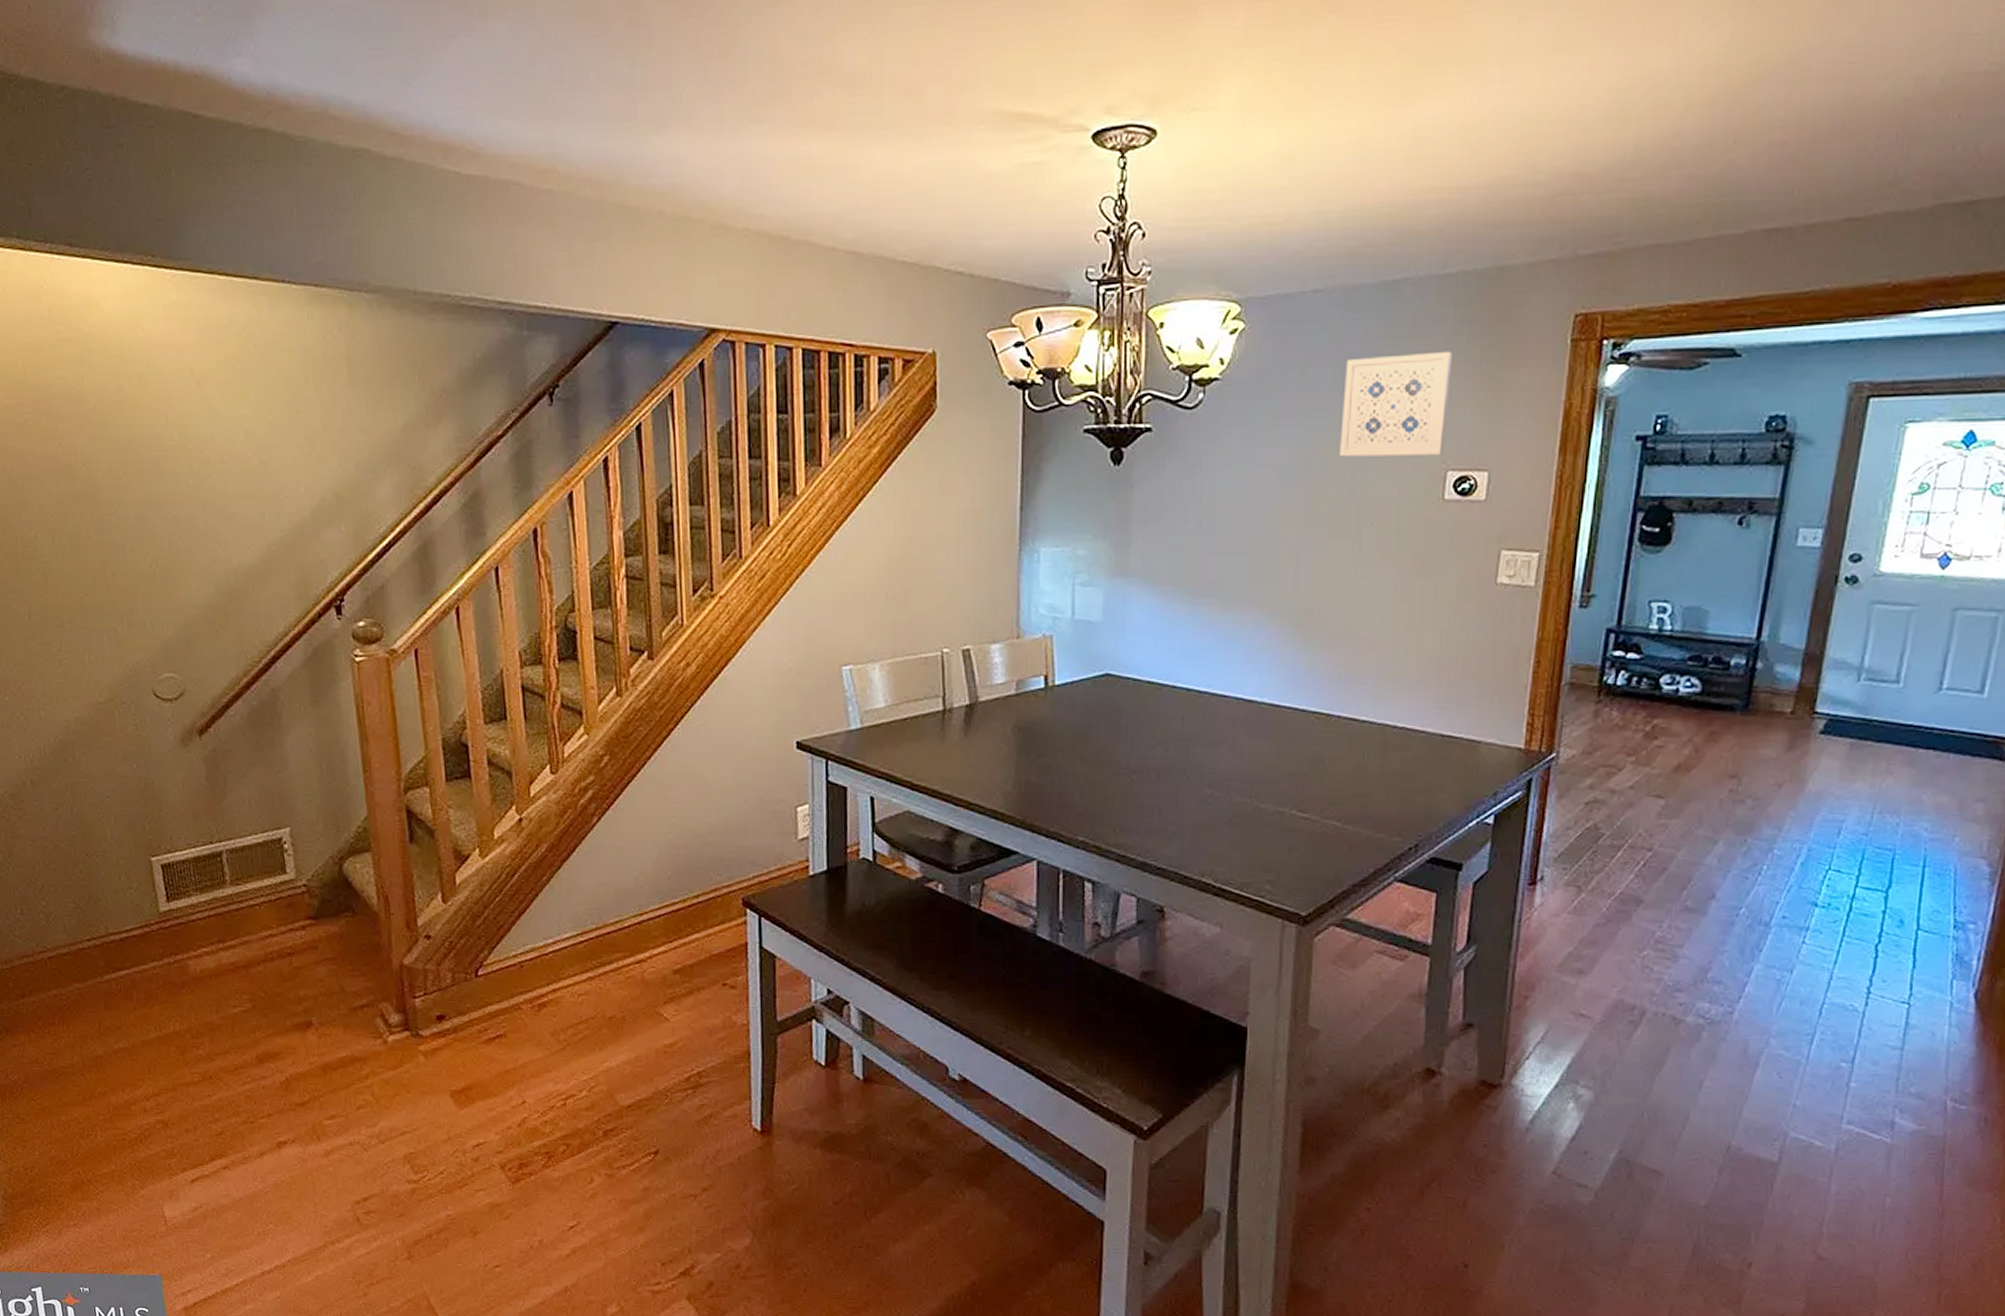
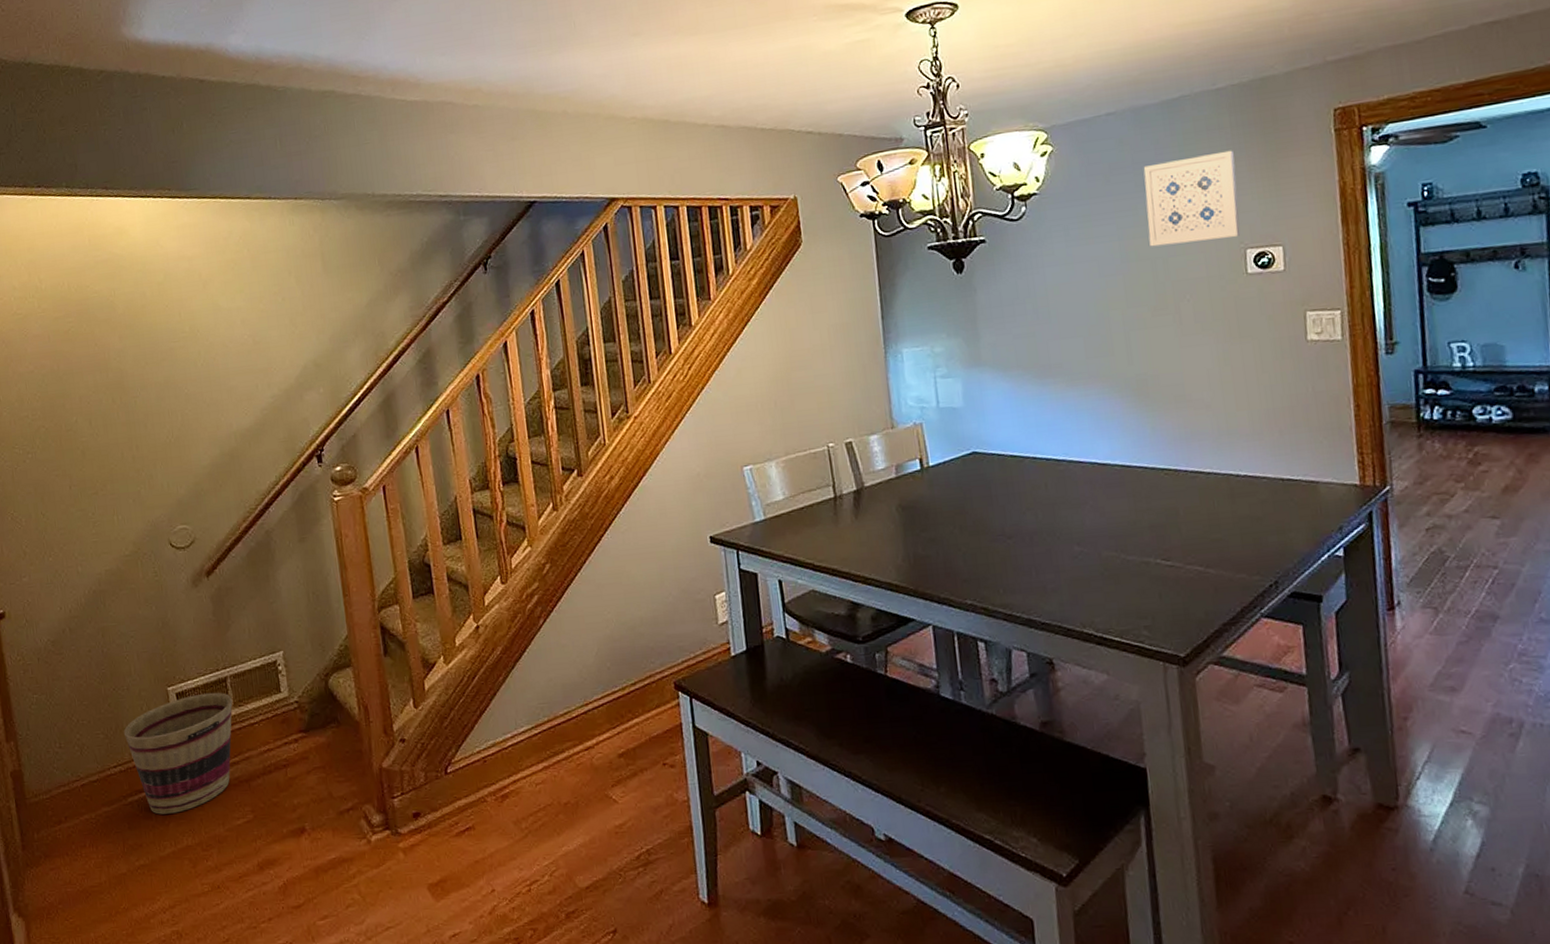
basket: none [98,867,229,996] -> present [123,692,233,815]

